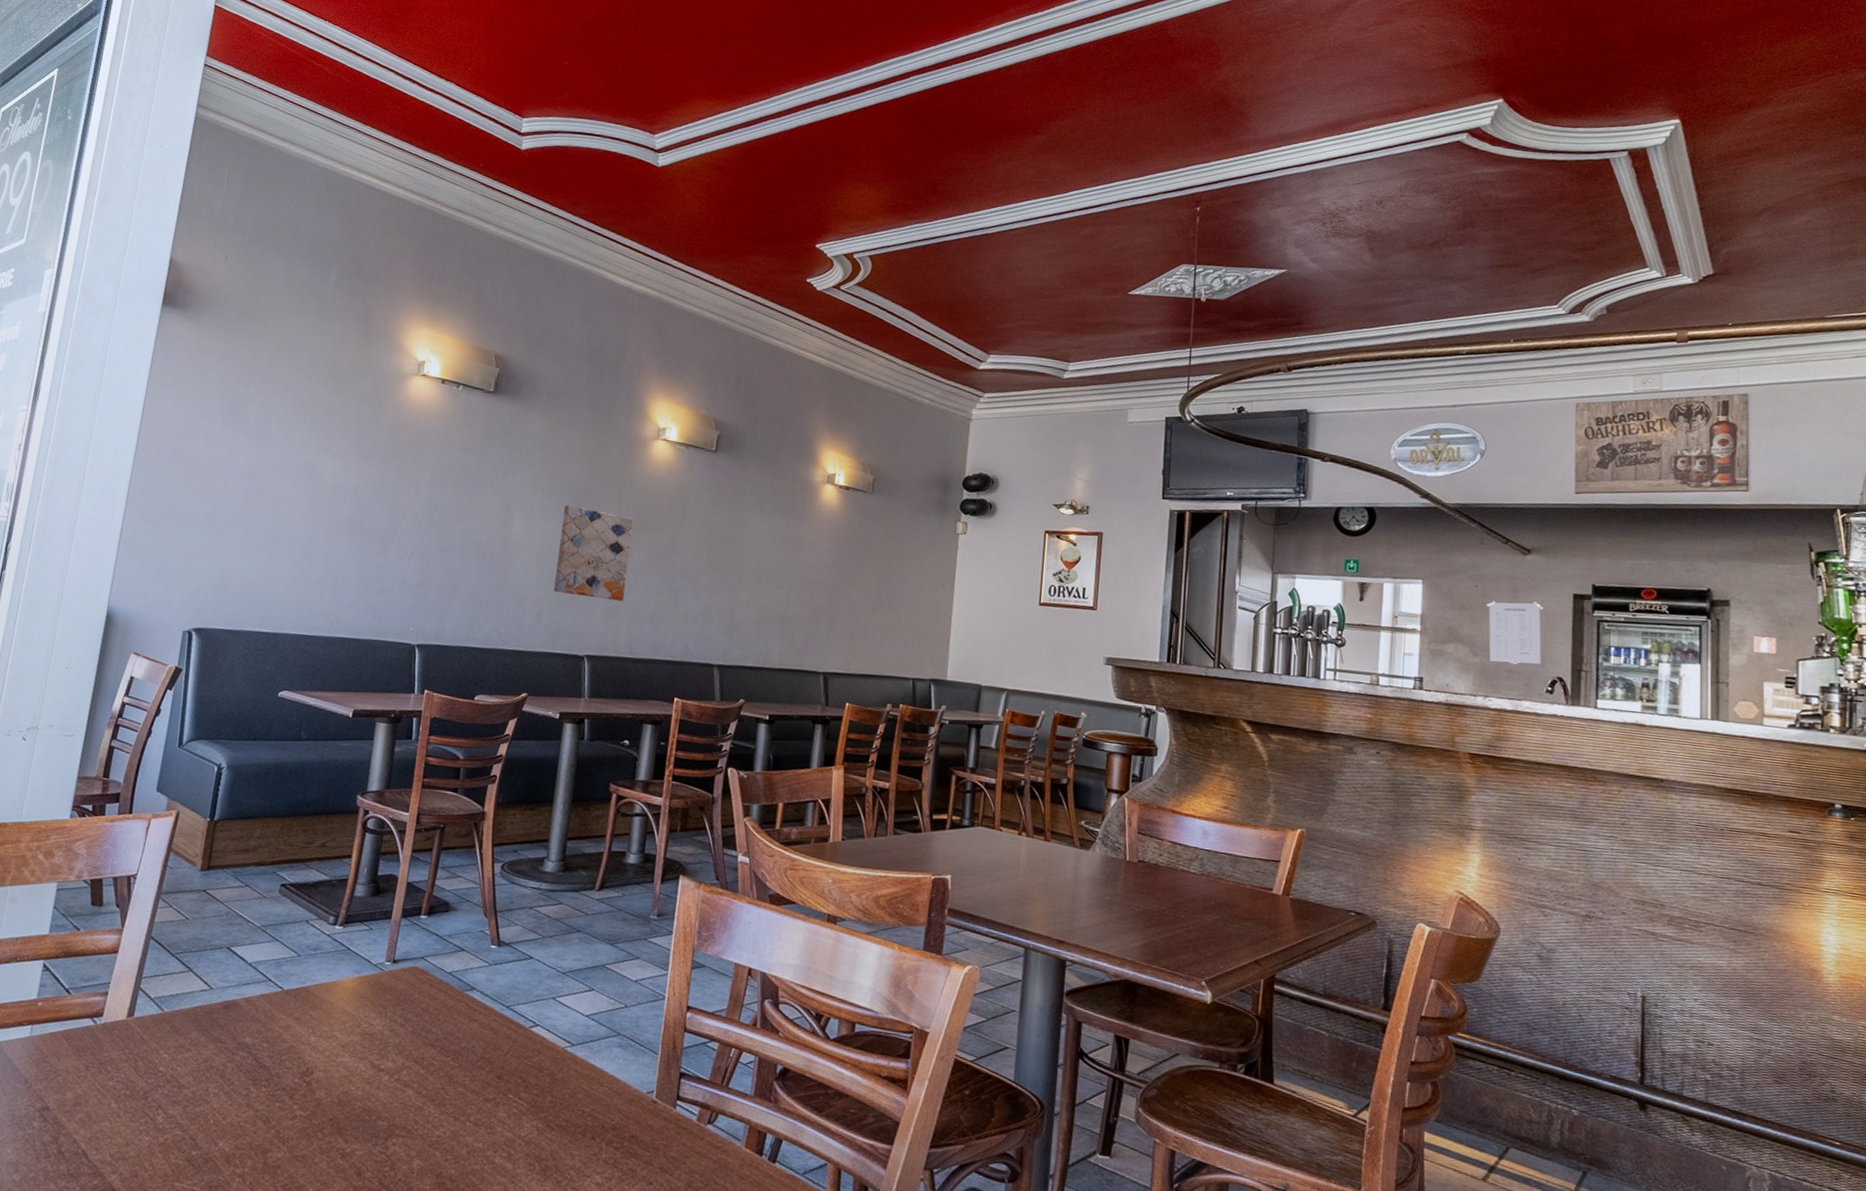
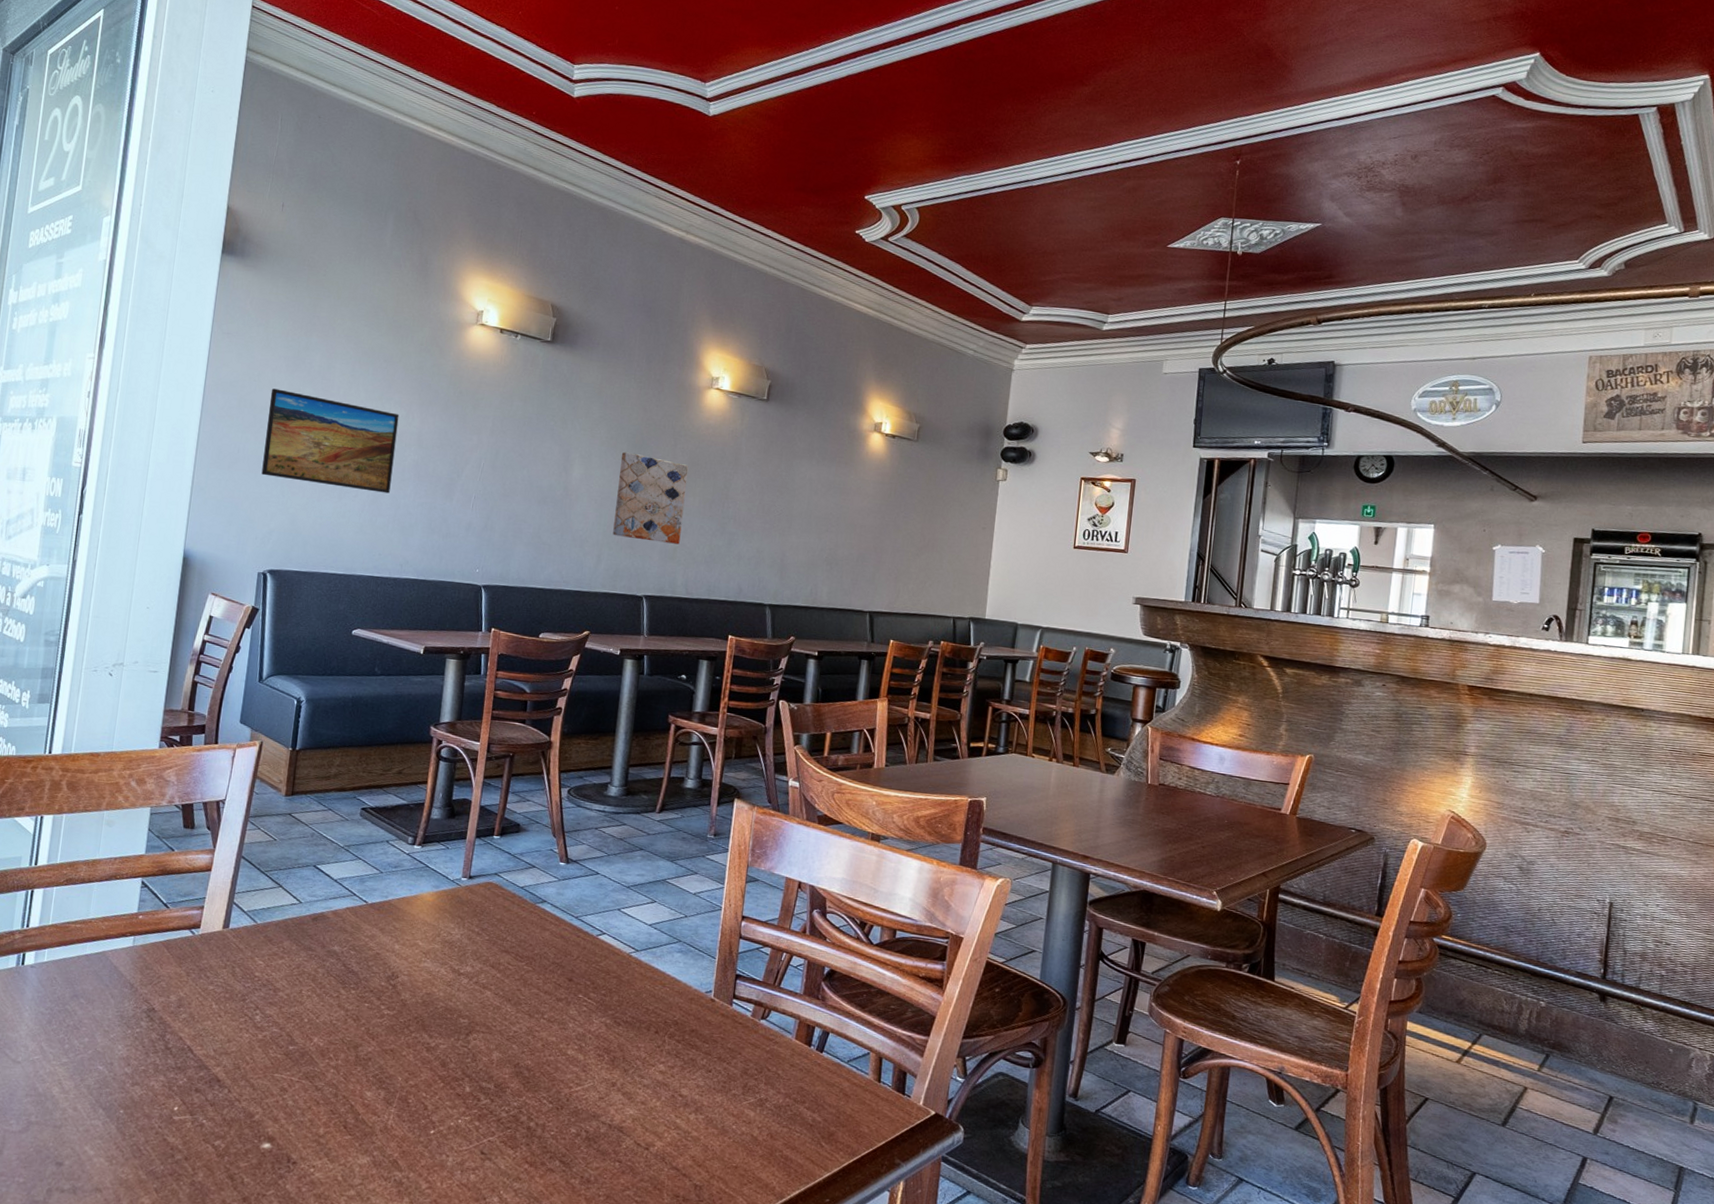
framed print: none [191,440,336,548] -> present [261,388,400,494]

